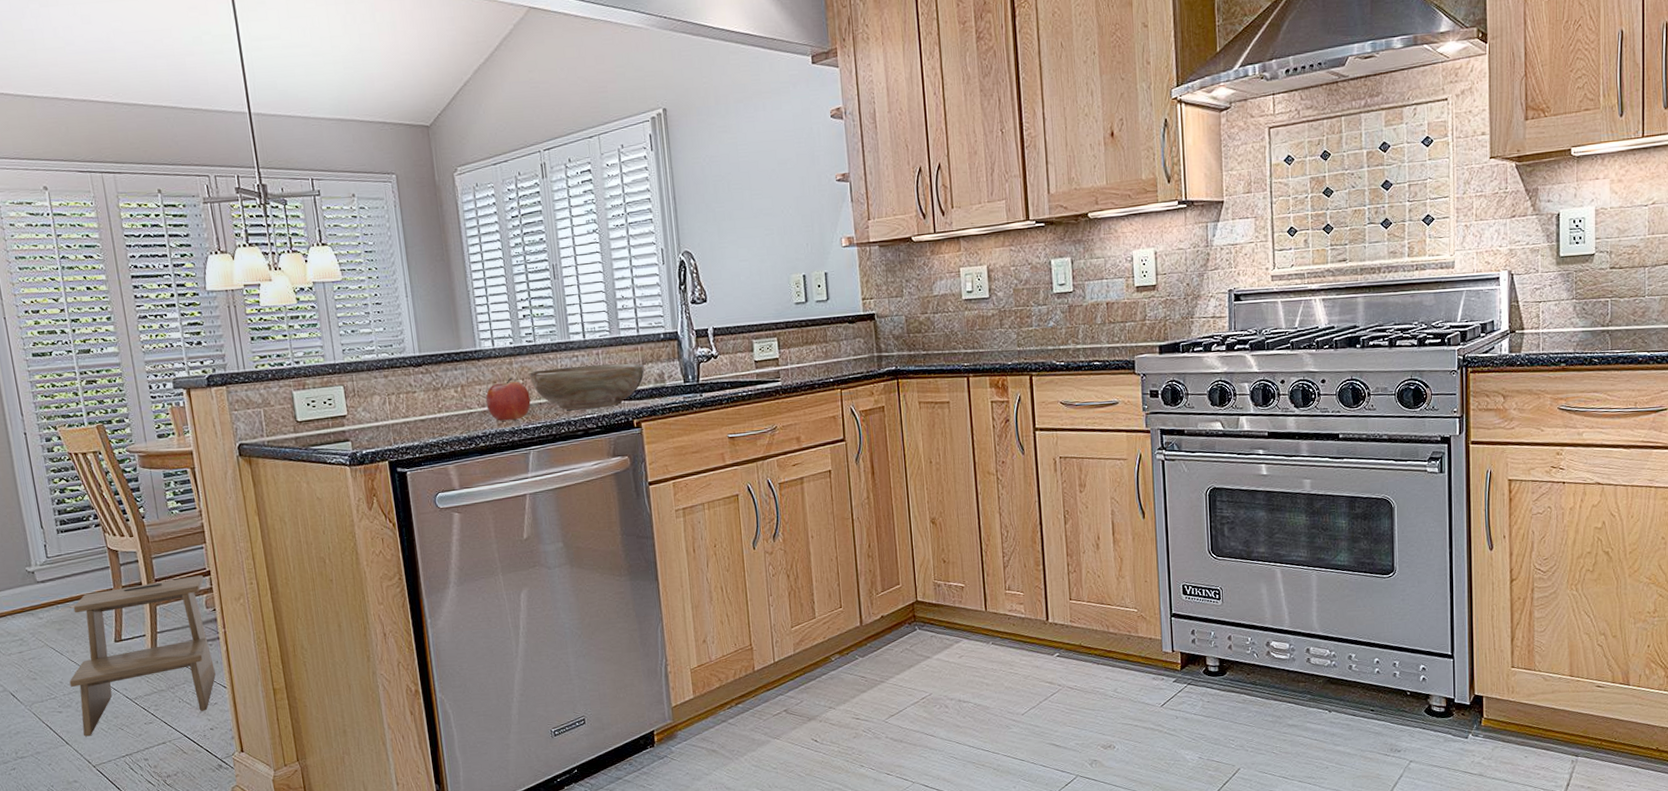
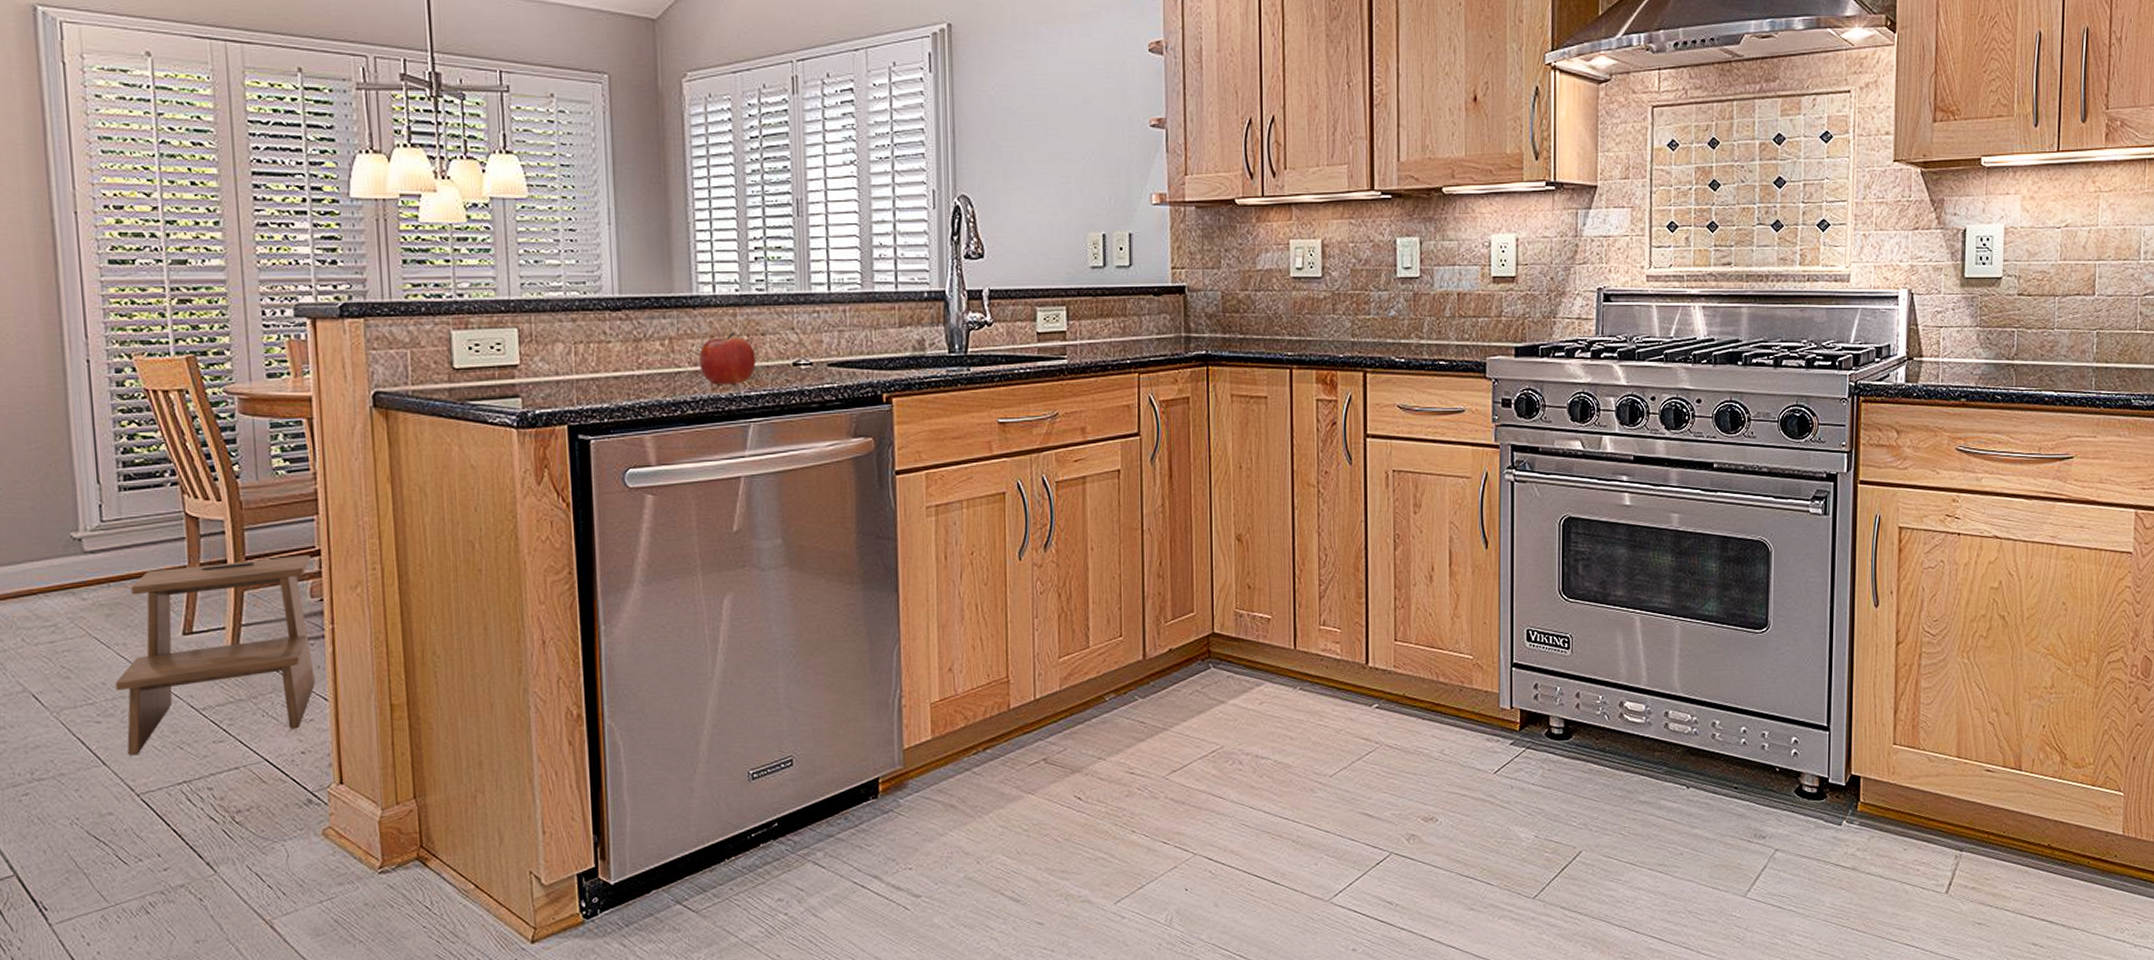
bowl: present [528,363,645,410] -> none [756,324,902,378]

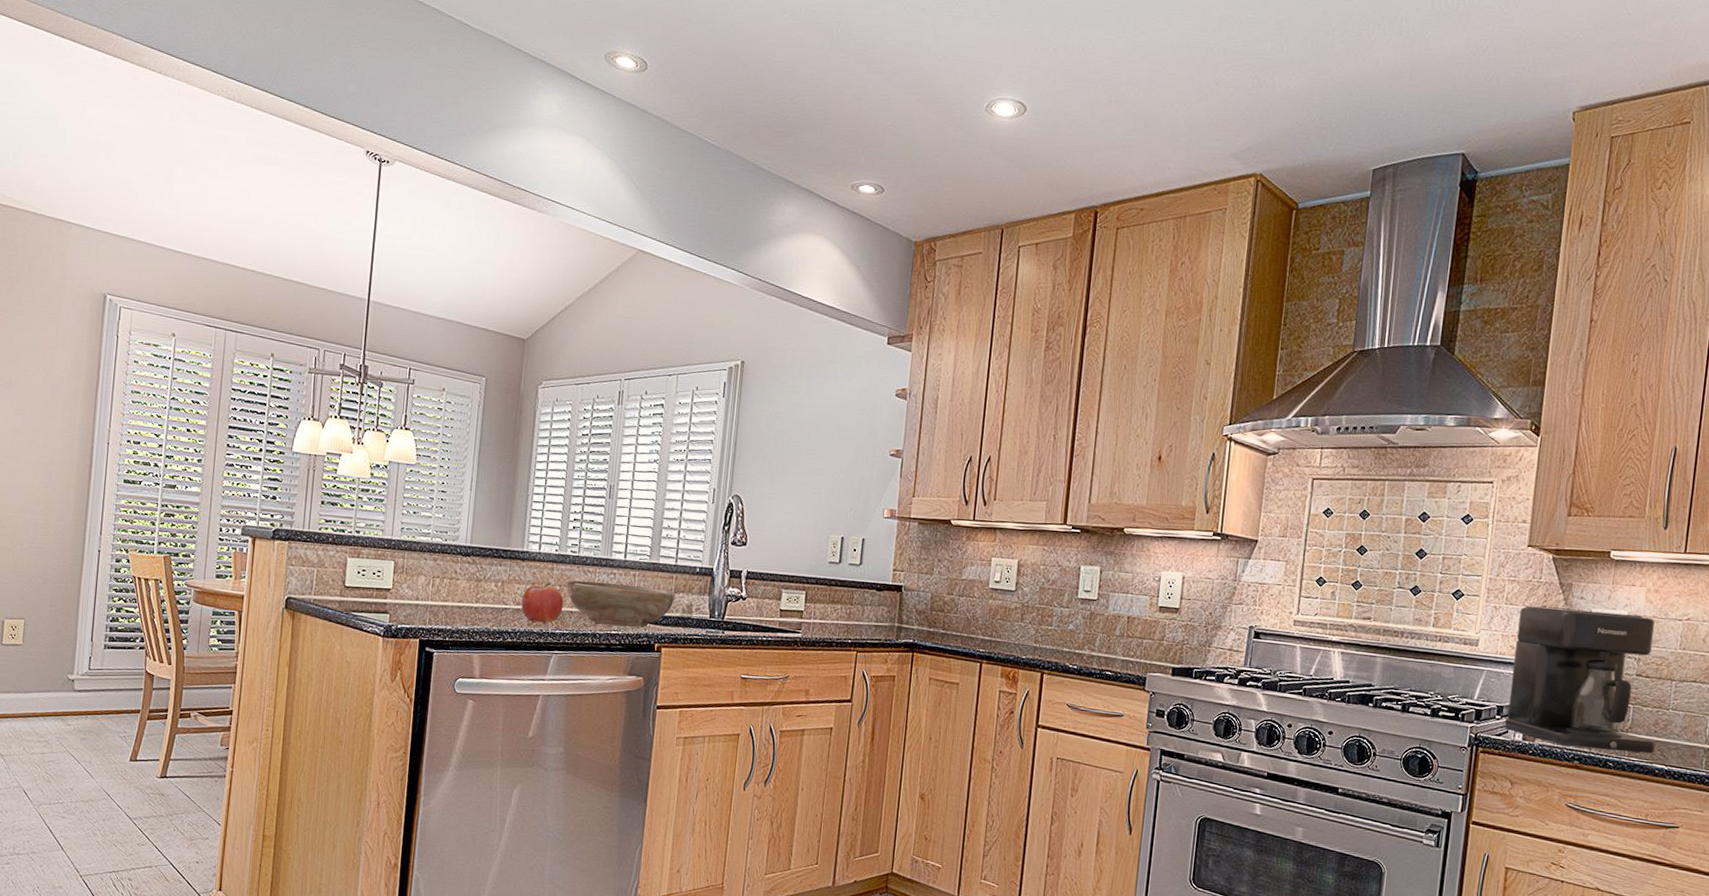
step stool: present [115,554,315,756] -> none [78,710,225,846]
bowl: none [756,324,902,378] -> present [566,580,676,628]
coffee maker: none [1885,228,2043,384] -> present [1504,605,1656,754]

